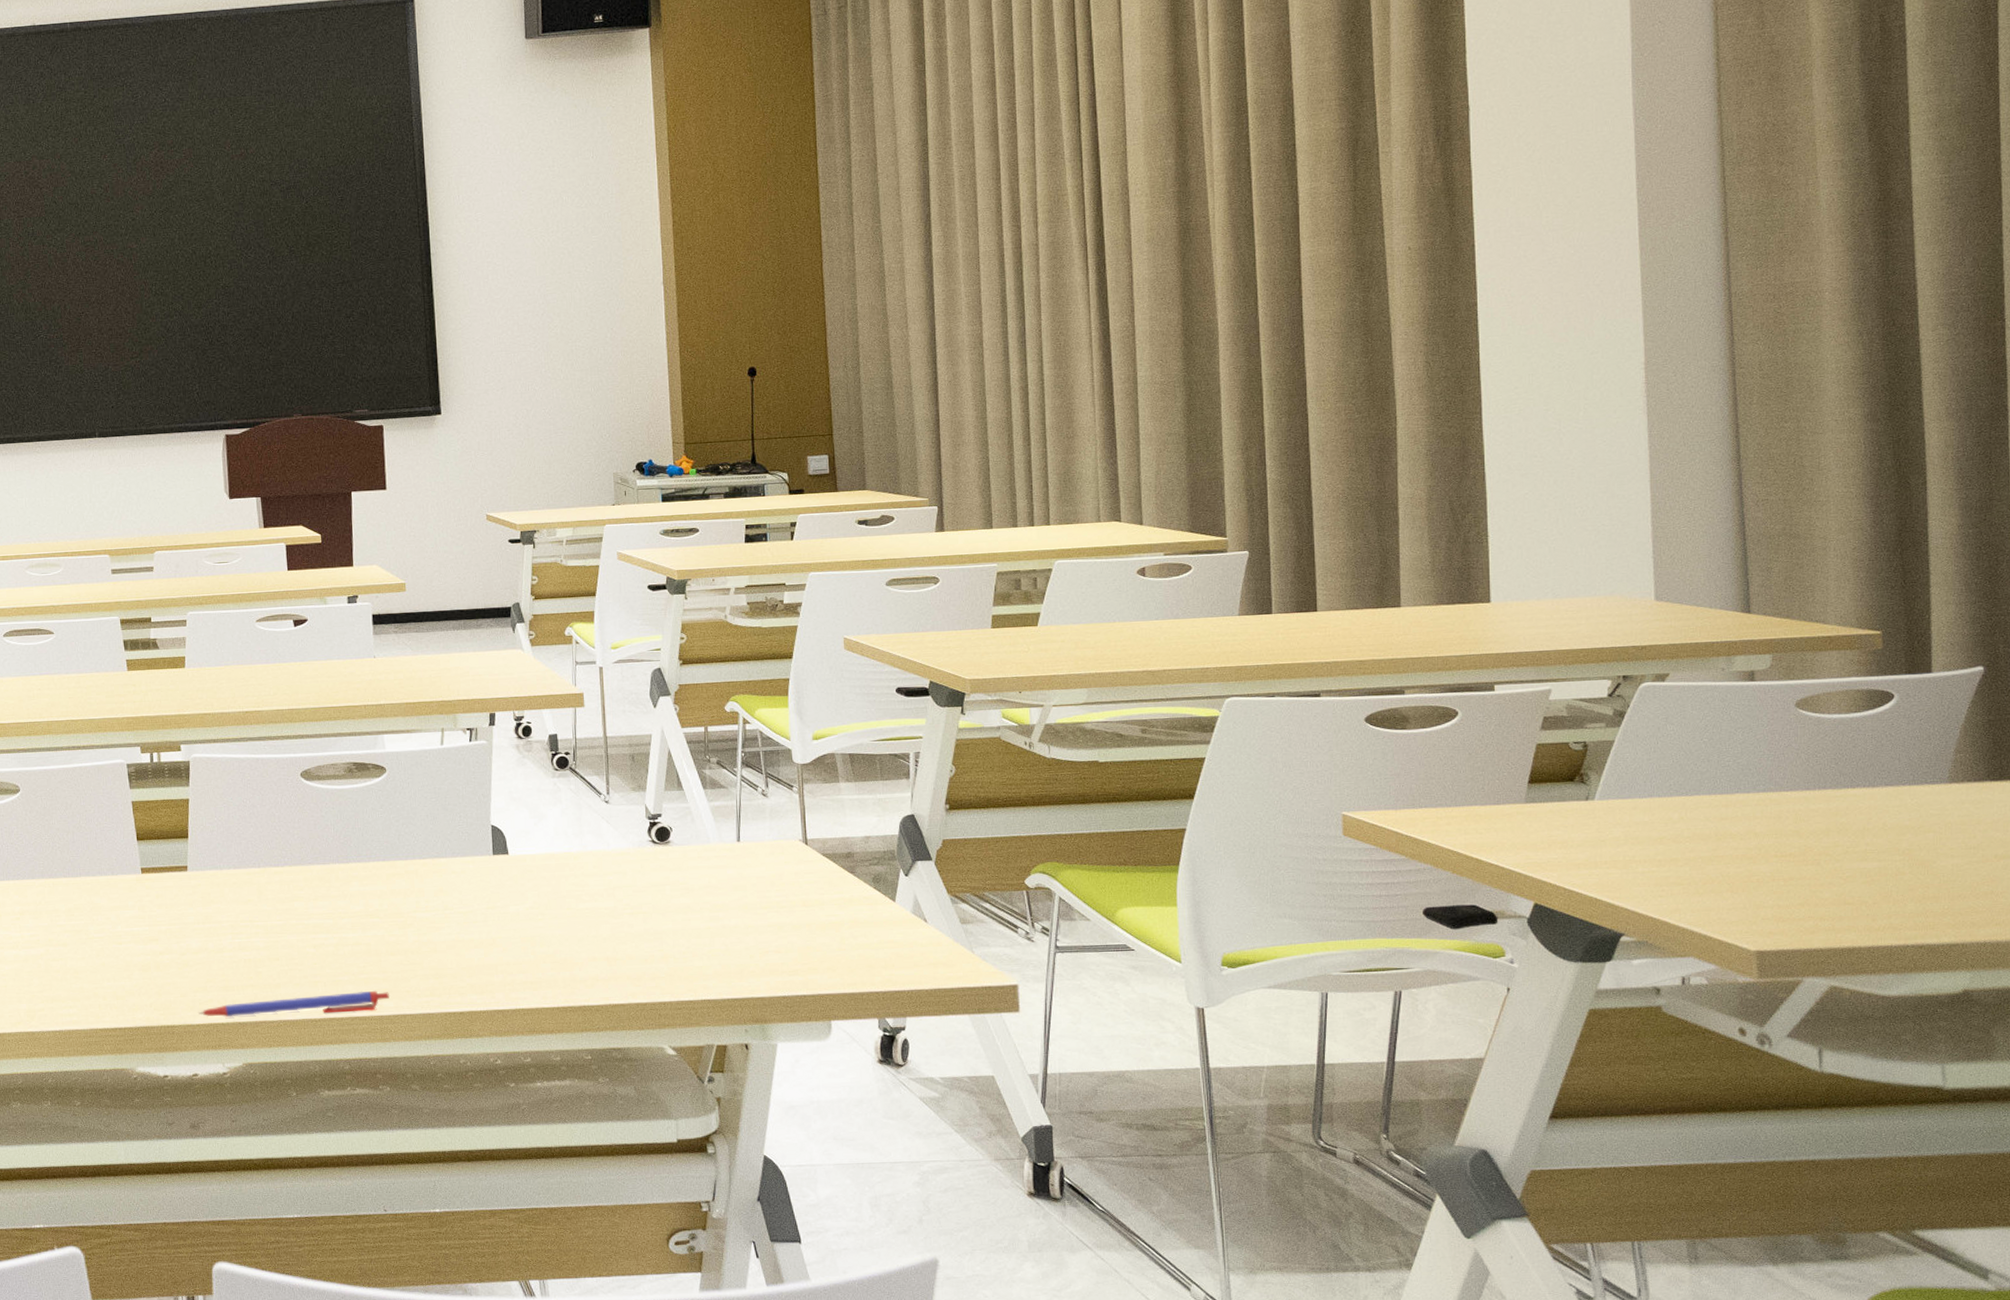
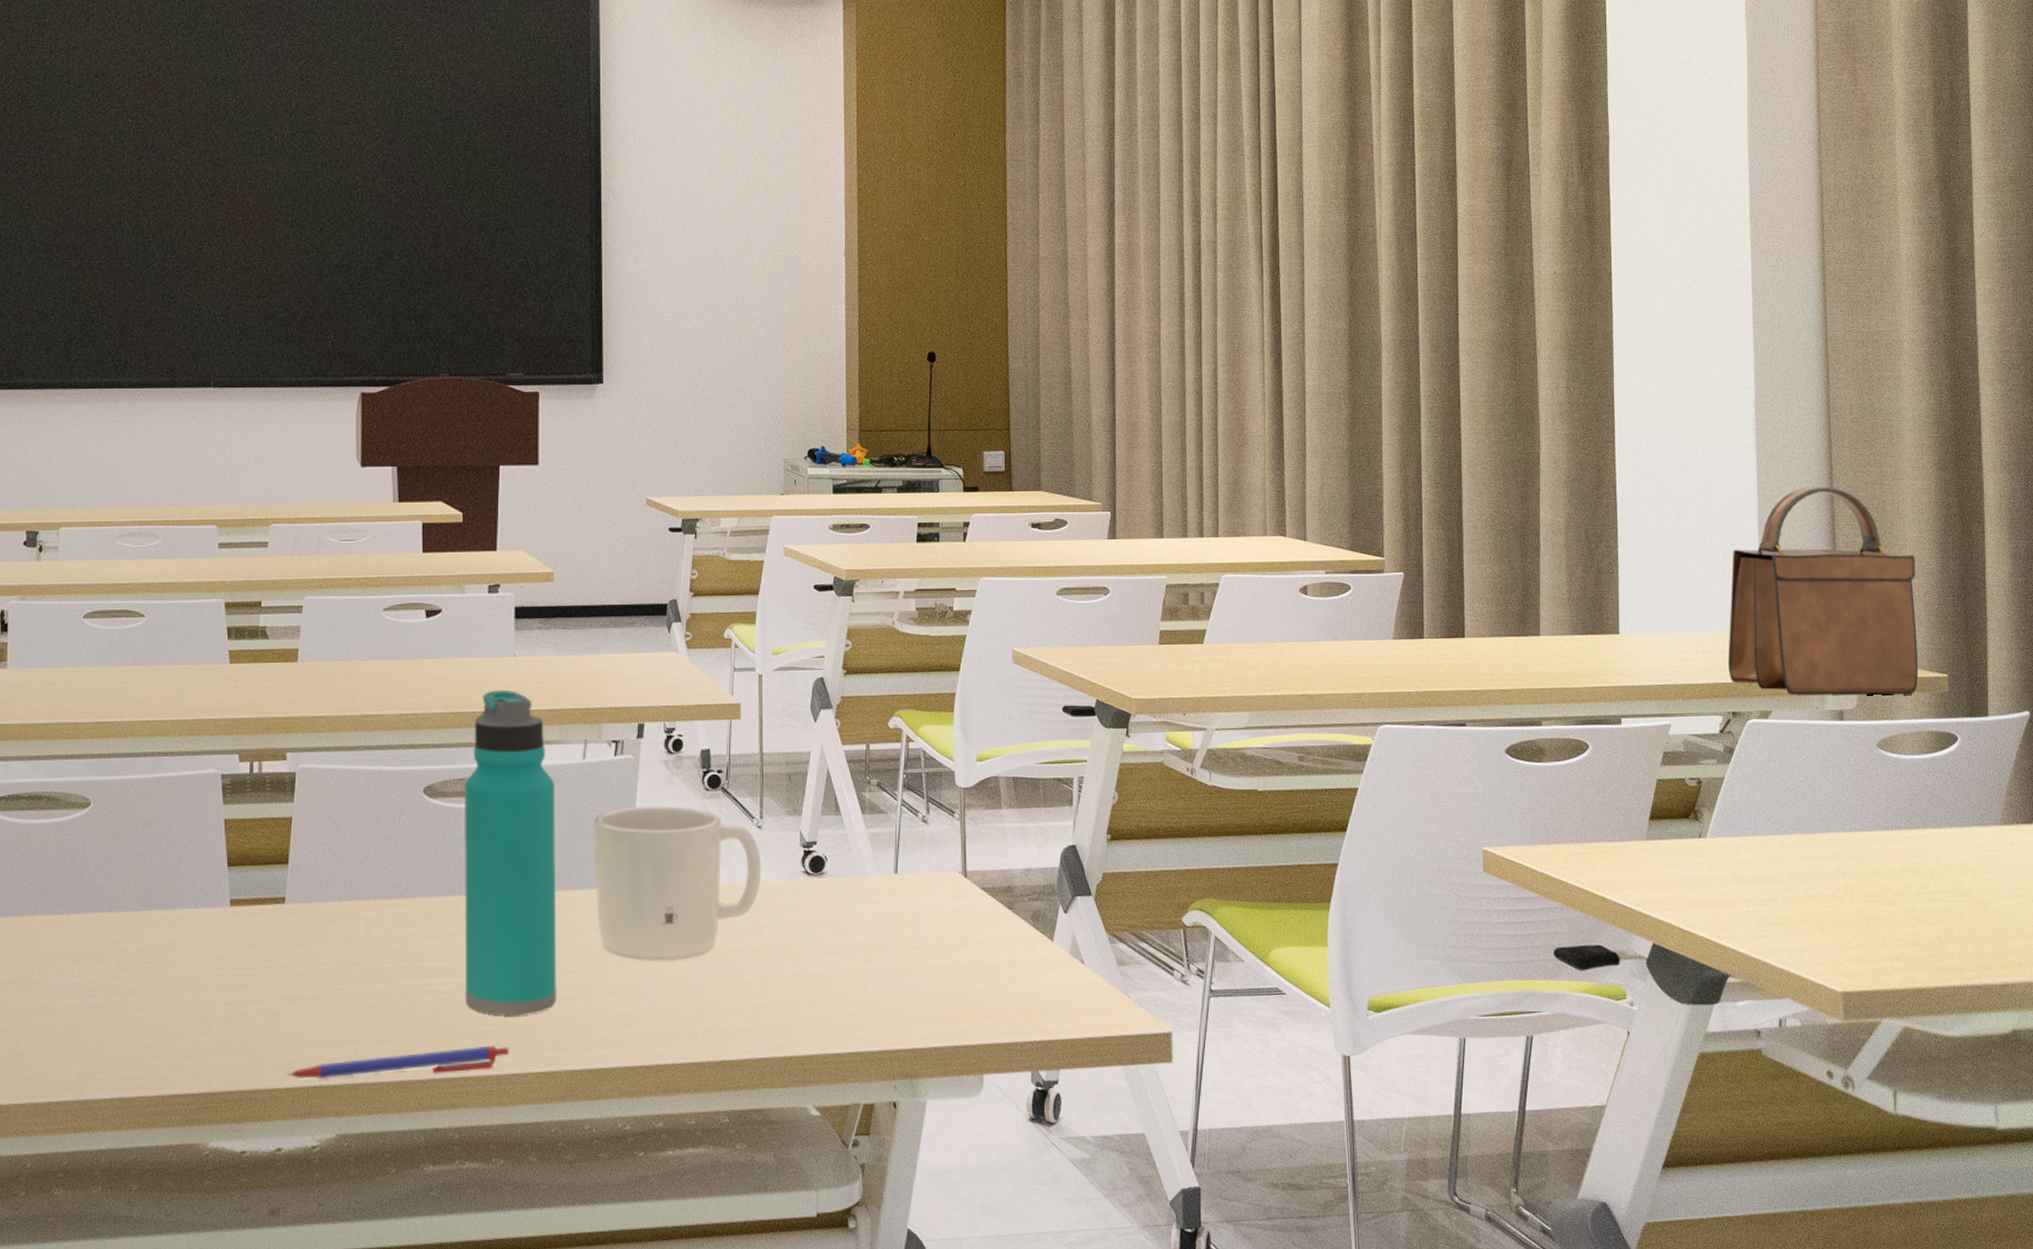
water bottle: none [336,686,429,966] -> present [464,689,557,1016]
mug: none [453,784,611,920] -> present [593,805,762,962]
handbag: none [1616,446,1845,657] -> present [1727,487,1919,695]

